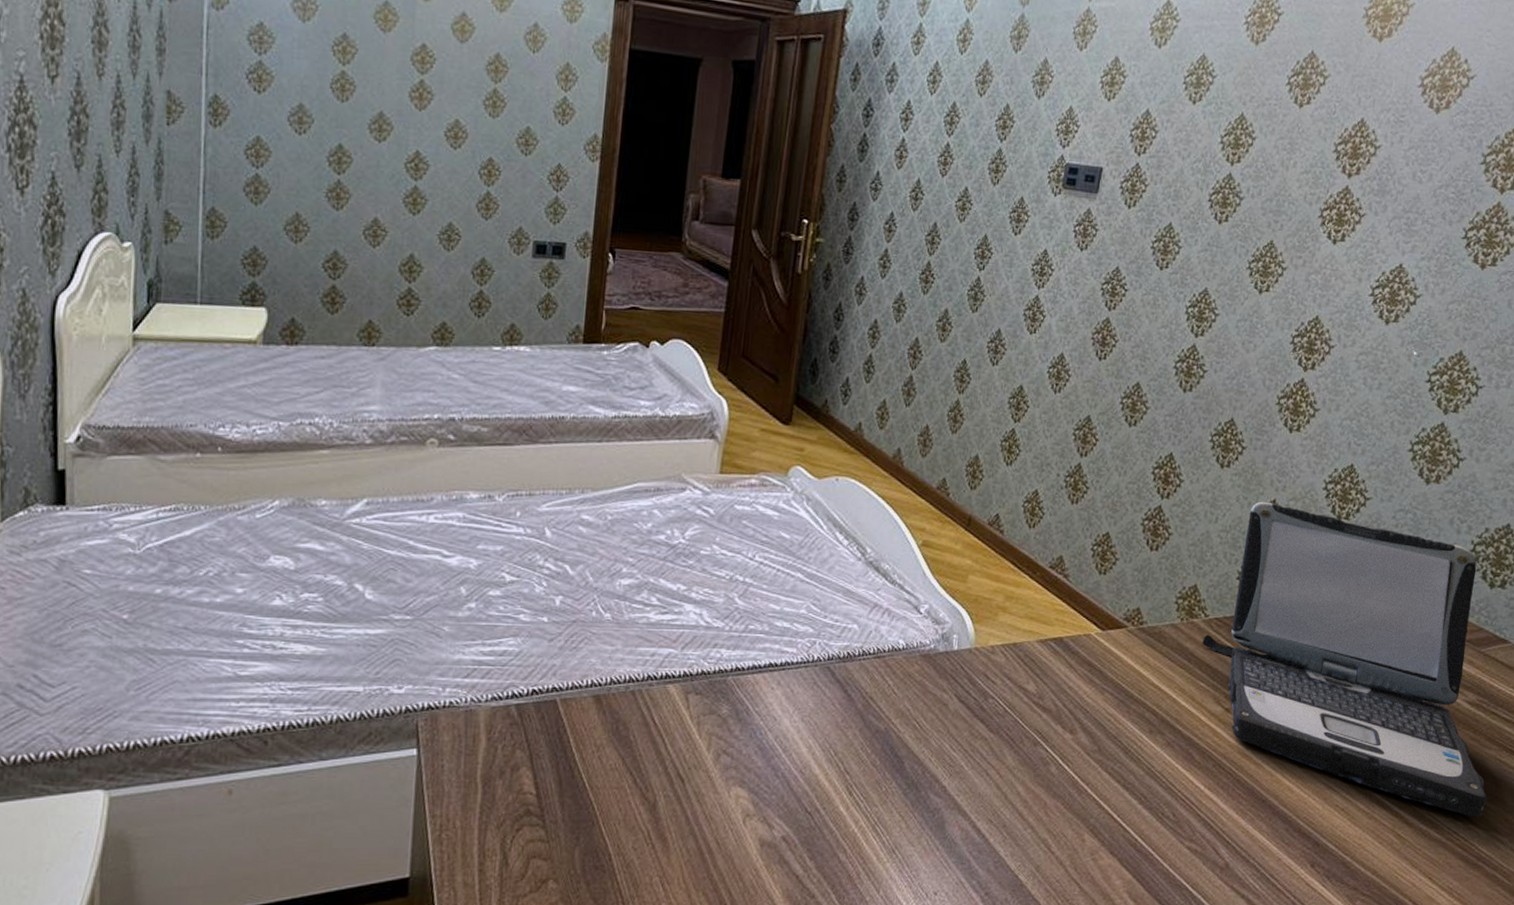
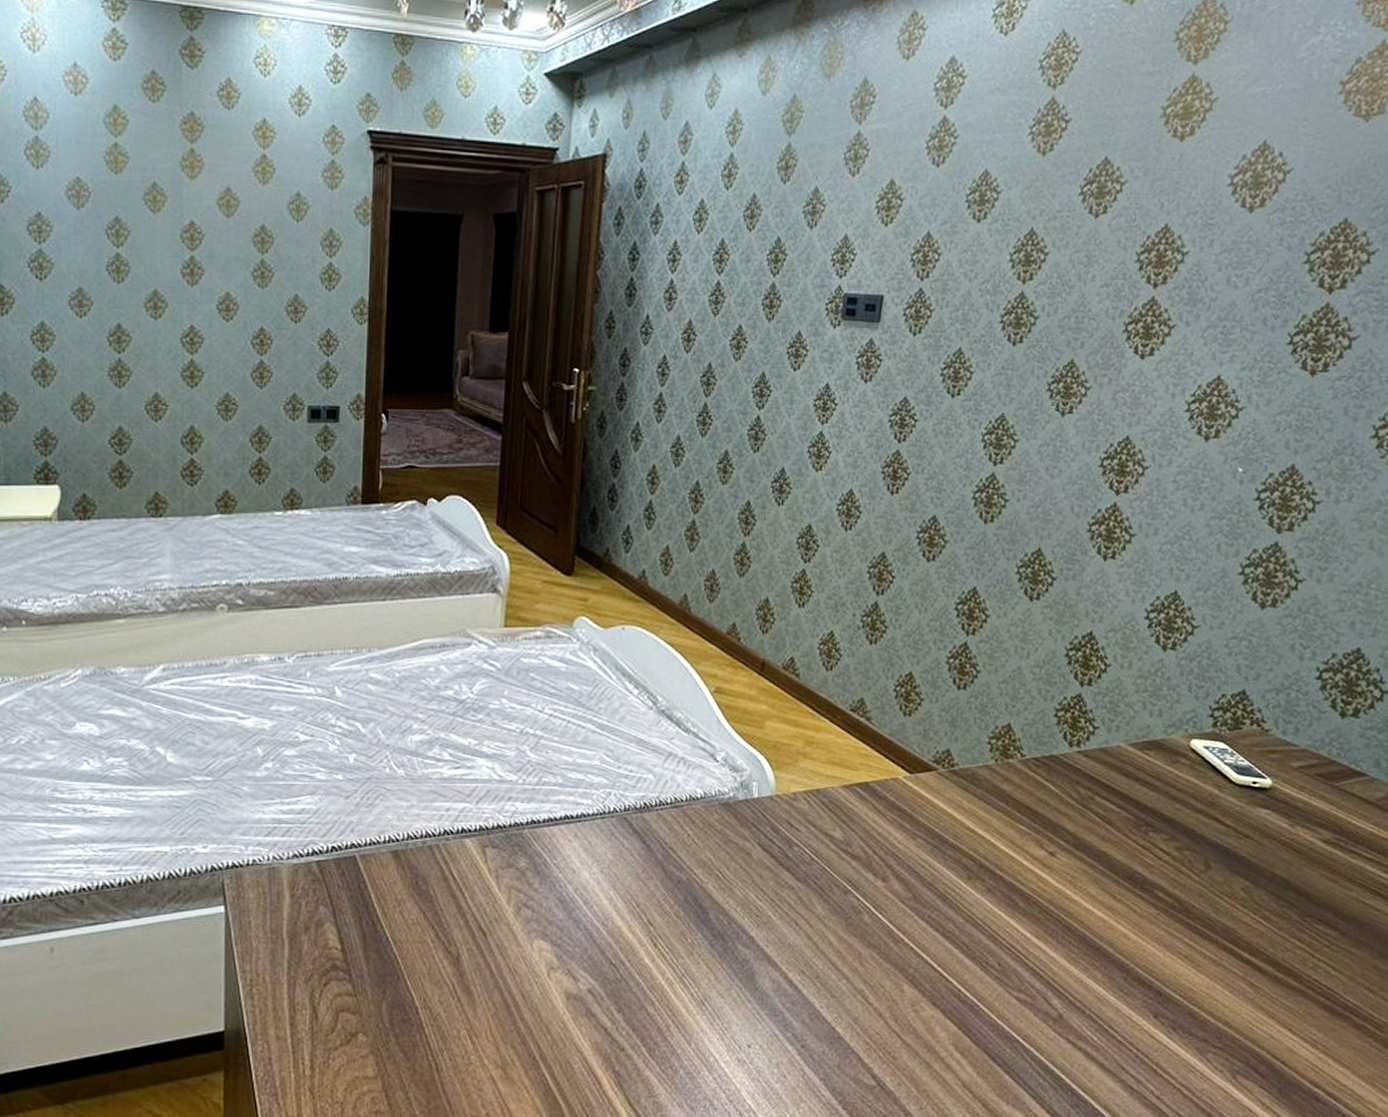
laptop: present [1202,501,1487,817] -> none [1020,634,1351,964]

